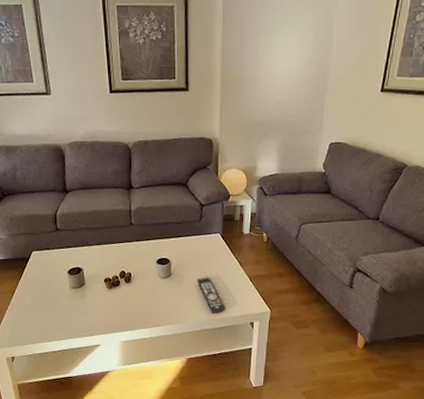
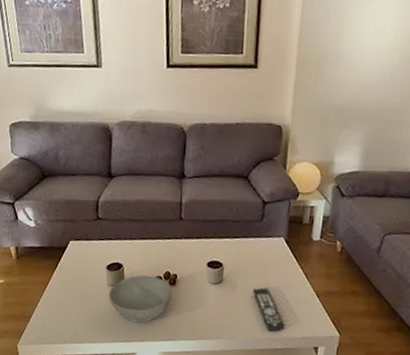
bowl: none [72,276,128,318] -> present [109,275,172,323]

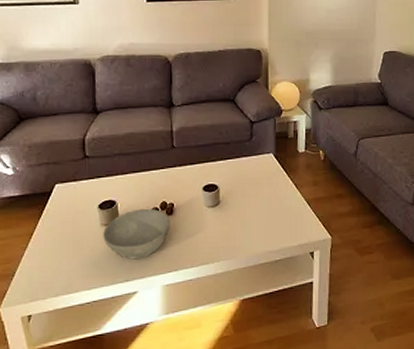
remote control: present [253,287,285,333] -> none [249,203,282,246]

